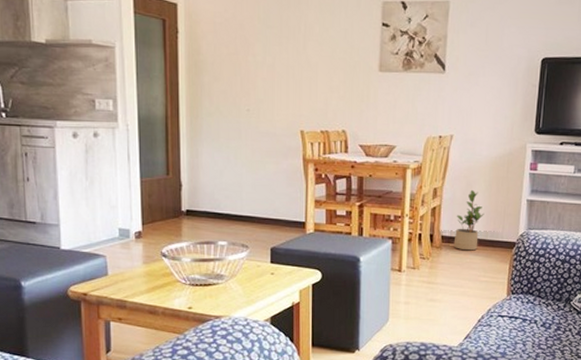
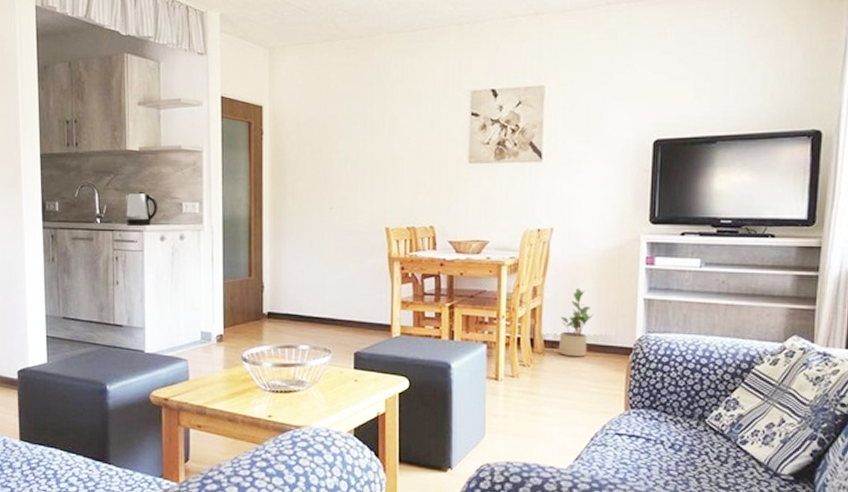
kettle: none [32,85,70,123] -> present [125,191,159,227]

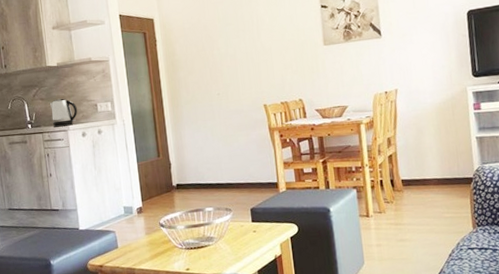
potted plant: present [558,287,593,357] -> none [413,134,438,191]

